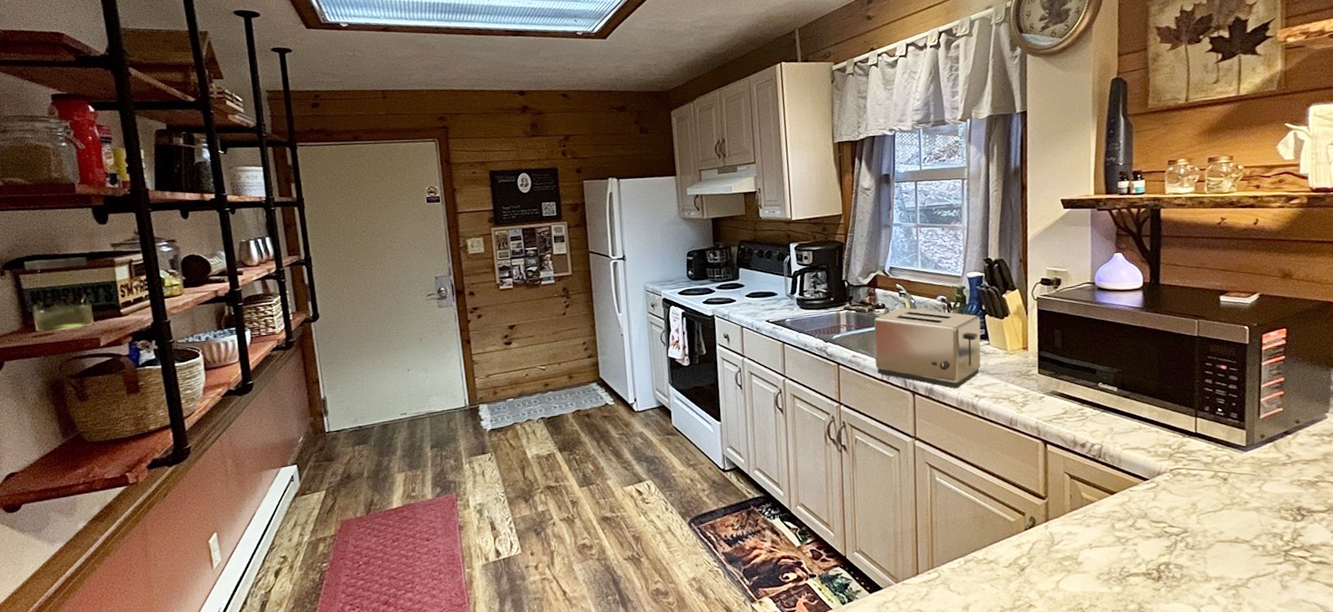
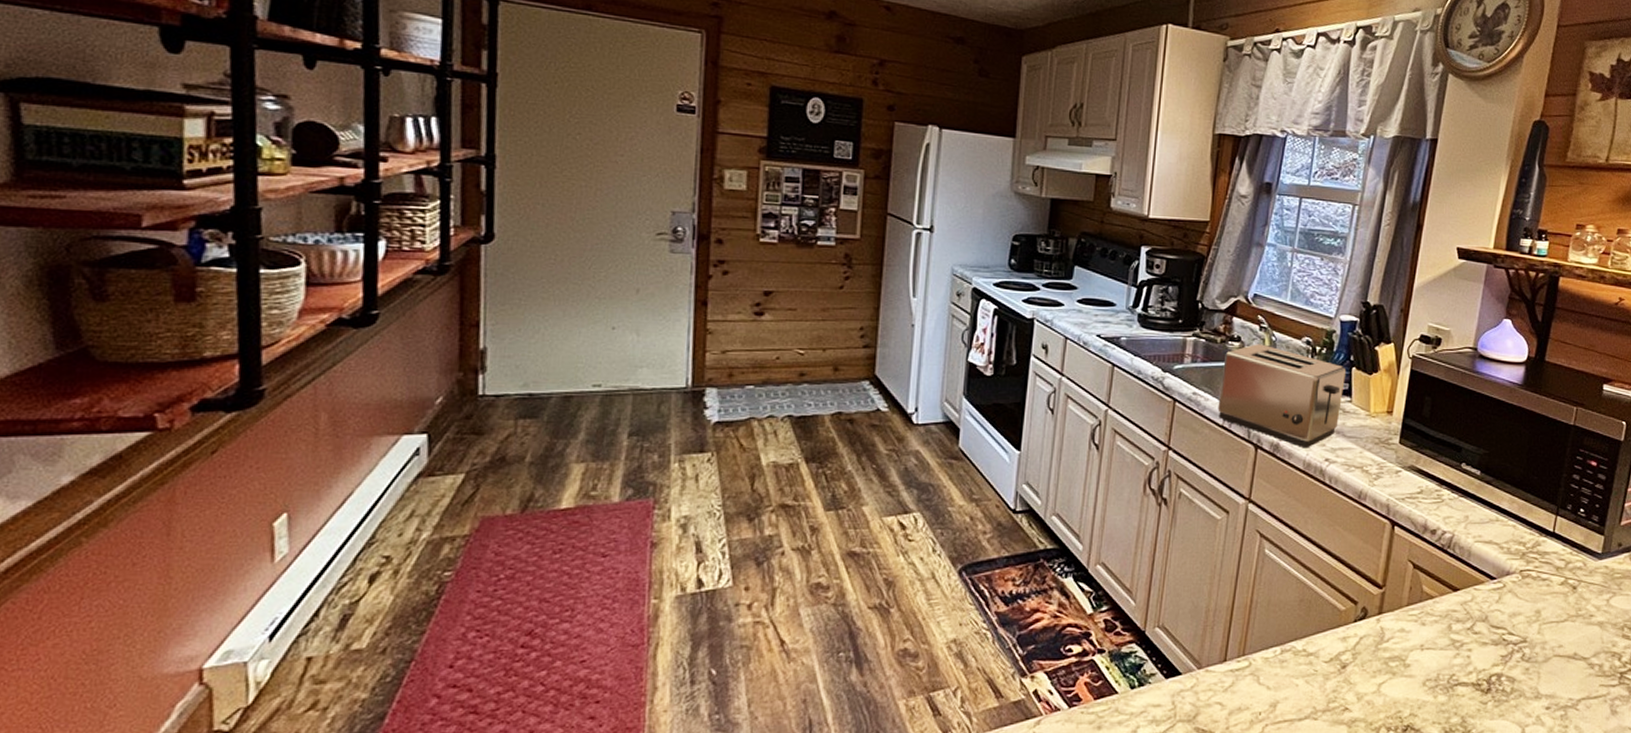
jar: present [24,257,94,332] -> none [30,85,140,195]

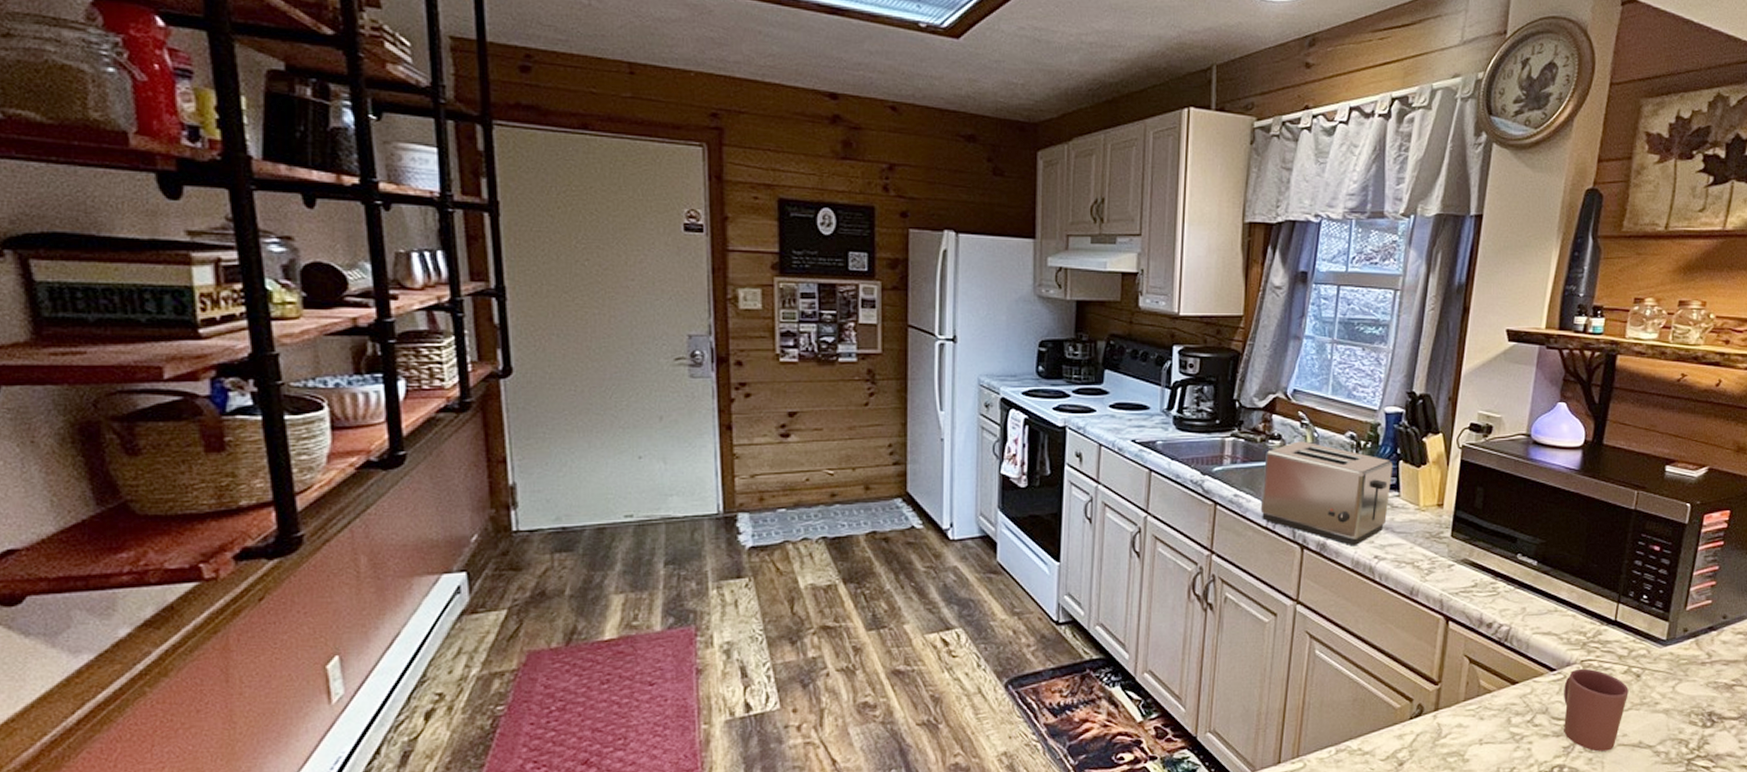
mug: none [1502,578,1565,662] -> present [1564,668,1629,752]

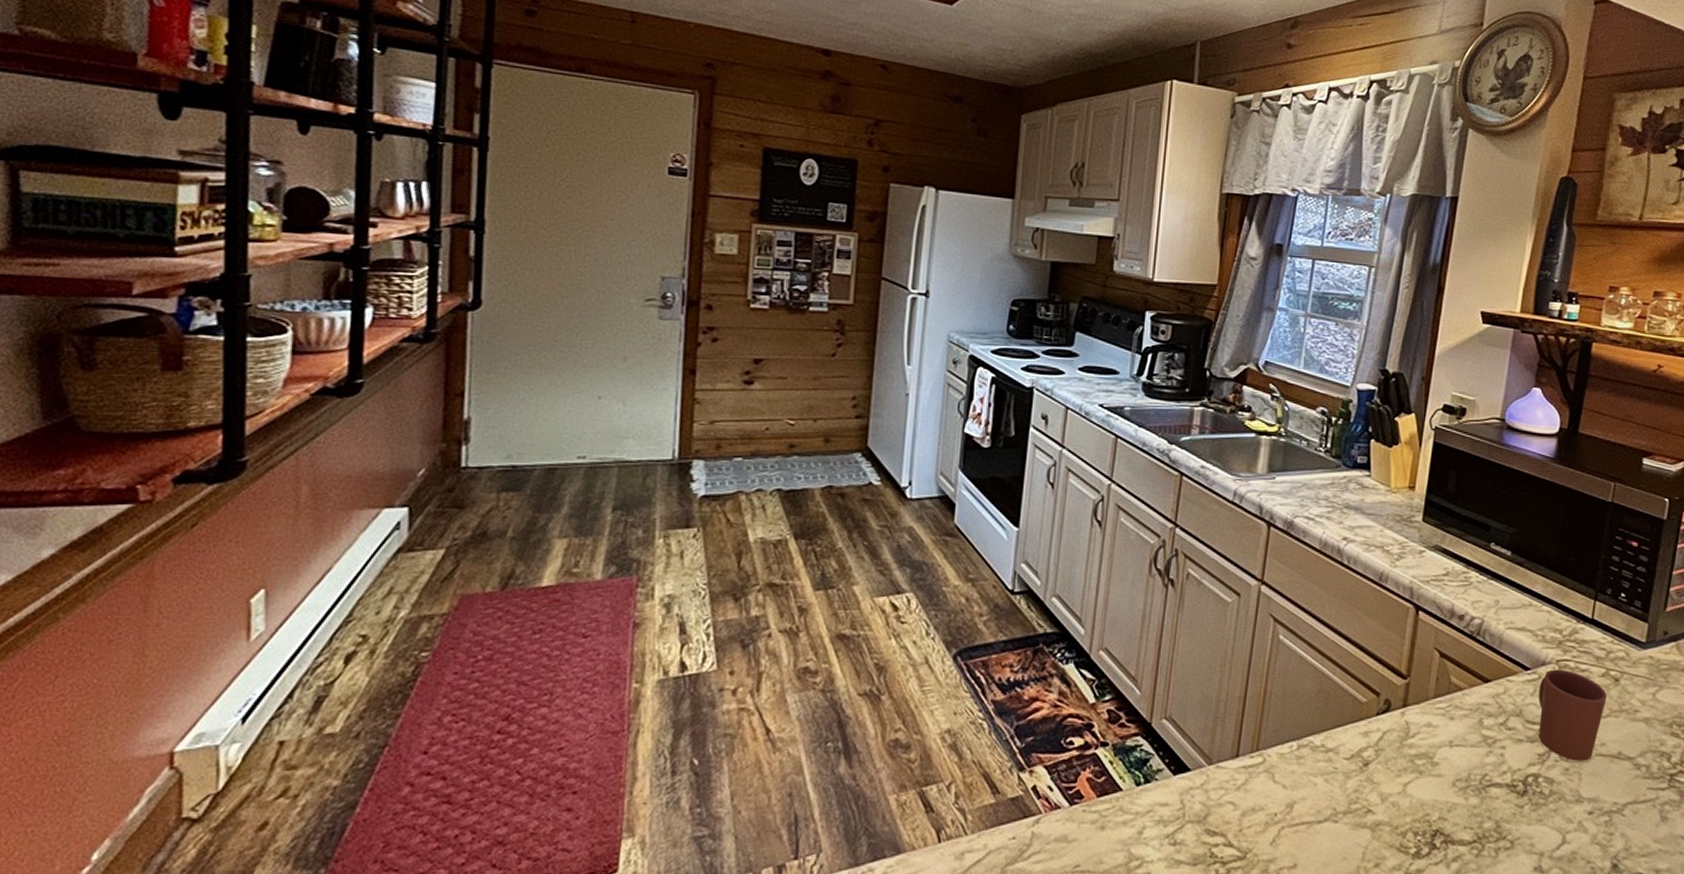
toaster: present [1260,441,1393,547] -> none [1227,414,1365,526]

